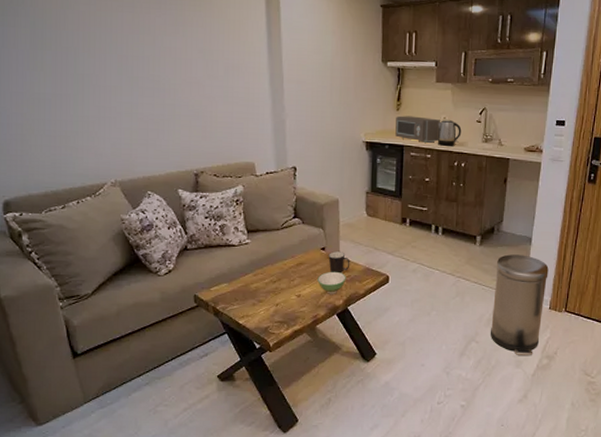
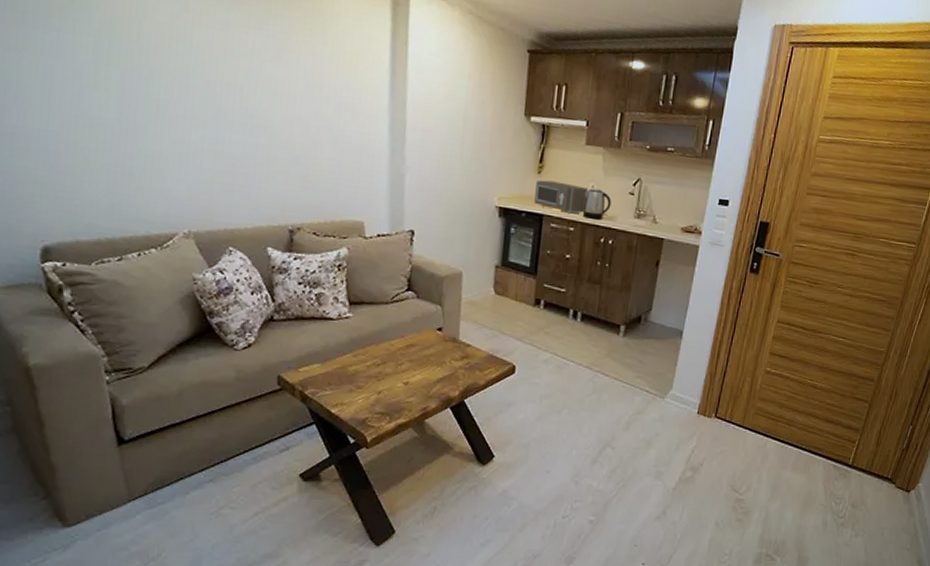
bowl: present [317,271,346,294] -> none [430,356,465,384]
mug: present [328,251,351,274] -> none [444,333,471,360]
pedal bin: present [491,254,549,355] -> none [629,348,700,466]

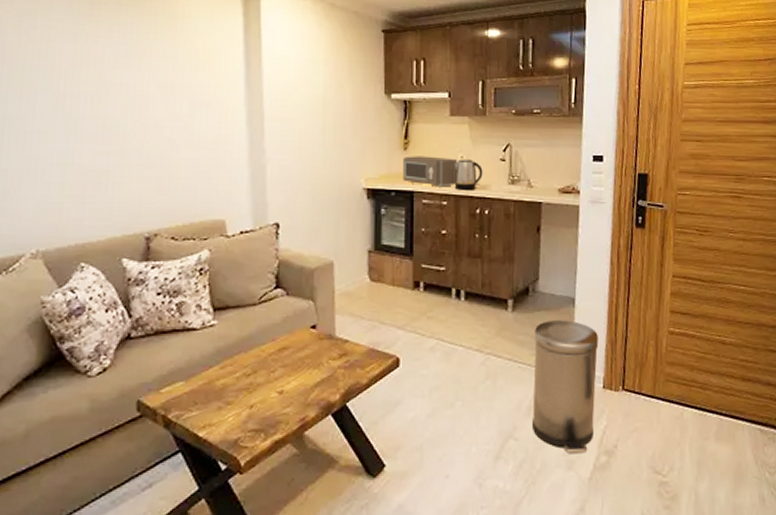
pedal bin: none [629,348,700,466] -> present [532,320,599,453]

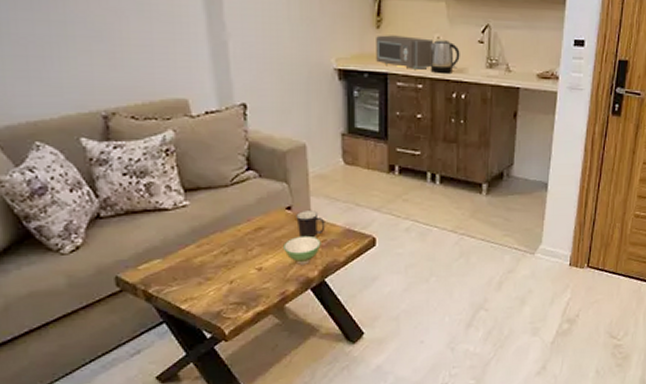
bowl: none [306,355,344,388] -> present [283,235,321,265]
mug: none [320,329,349,359] -> present [296,210,326,238]
pedal bin: present [532,320,599,453] -> none [502,203,568,322]

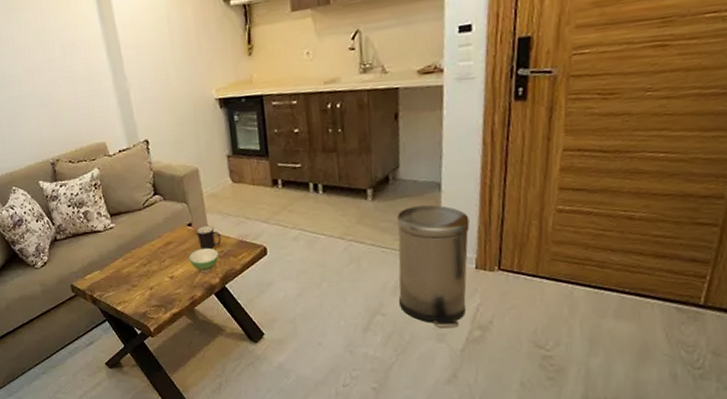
microwave: present [376,35,434,71] -> none [249,56,305,89]
kettle: present [430,39,460,73] -> none [300,53,332,88]
pedal bin: none [502,203,568,322] -> present [396,205,470,327]

